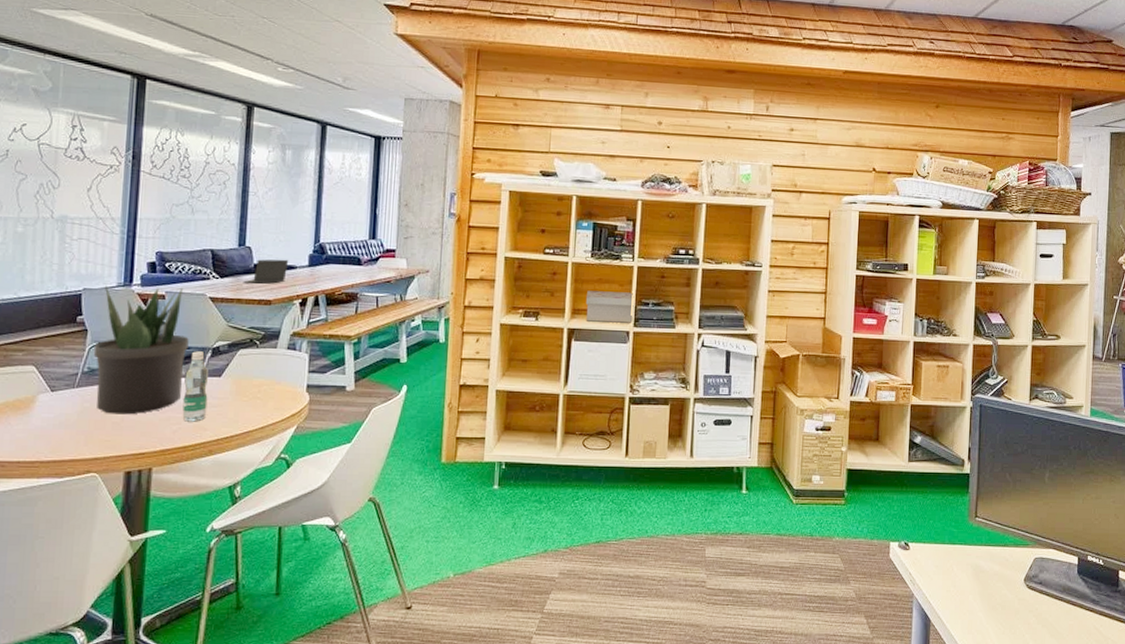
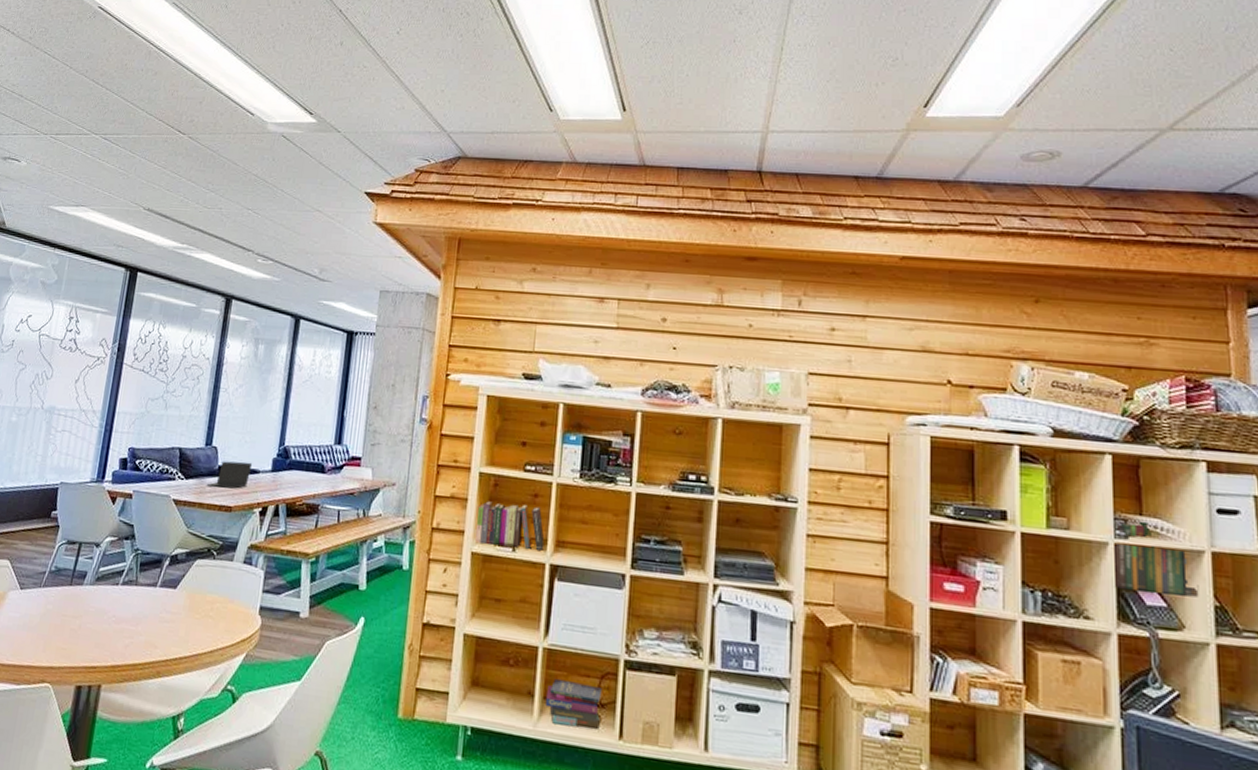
planter: present [93,285,189,415] -> none [58,480,150,622]
bottle: present [182,351,209,422] -> none [135,557,165,638]
books: none [503,280,563,319] -> present [475,501,545,551]
books: none [567,417,612,452] -> present [546,678,602,729]
decorative box: present [585,290,634,323] -> none [572,519,632,564]
books: none [973,264,1025,315] -> present [1113,518,1199,598]

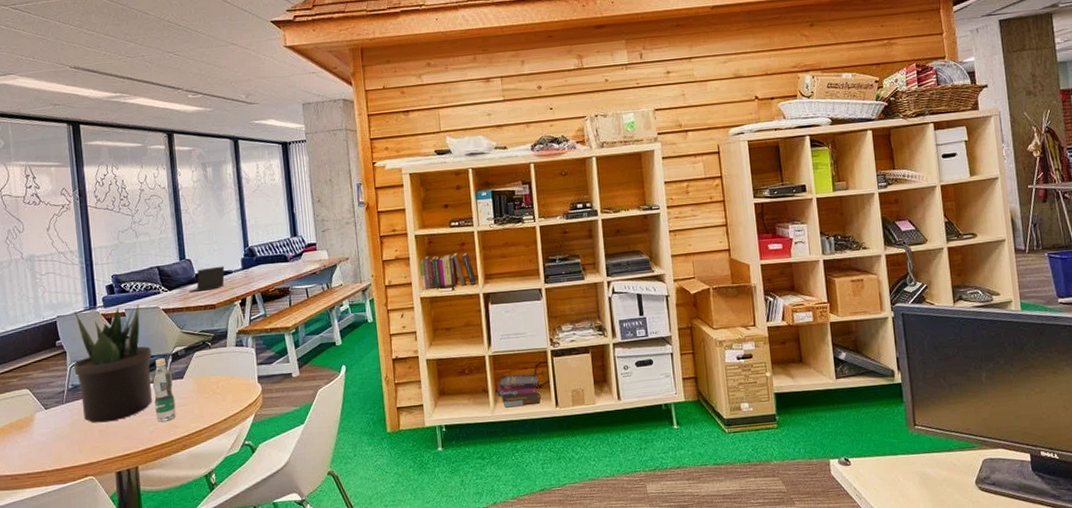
planter: none [58,480,150,622] -> present [73,304,152,423]
bottle: none [135,557,165,638] -> present [152,358,176,422]
books: present [1113,518,1199,598] -> none [878,172,935,224]

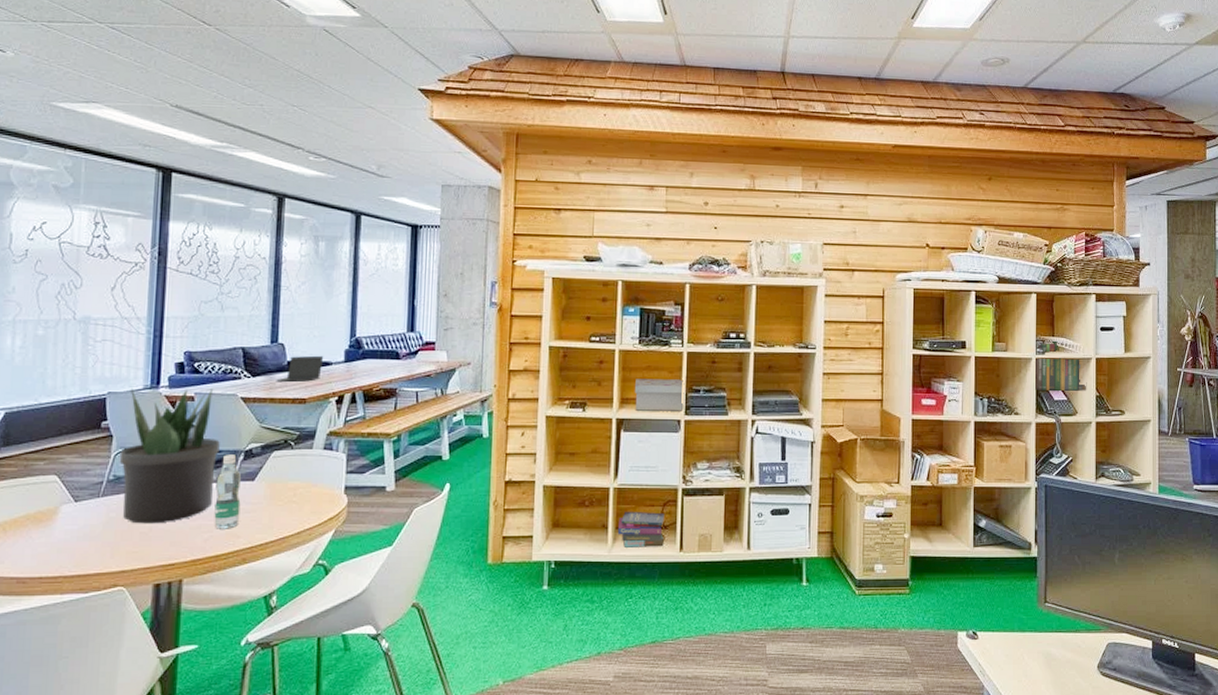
books: present [418,252,476,291] -> none [548,370,611,409]
decorative box: none [496,252,543,284] -> present [634,379,685,411]
books: none [878,172,935,224] -> present [1034,339,1087,391]

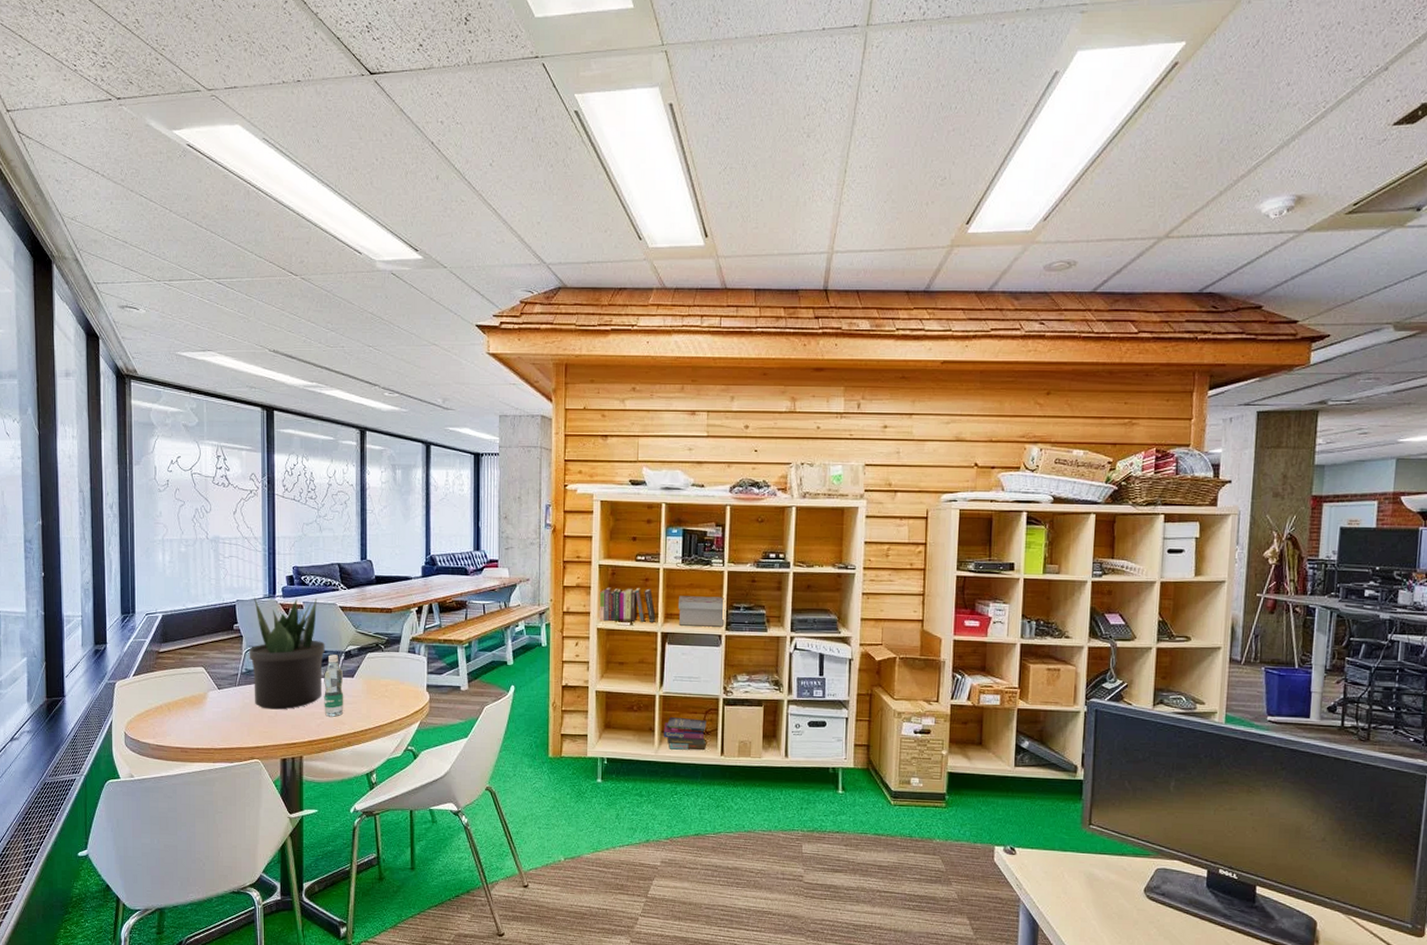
laptop: present [276,355,324,383] -> none [367,571,405,594]
books: none [548,370,611,409] -> present [599,587,656,623]
books: present [1034,339,1087,391] -> none [1088,561,1149,616]

